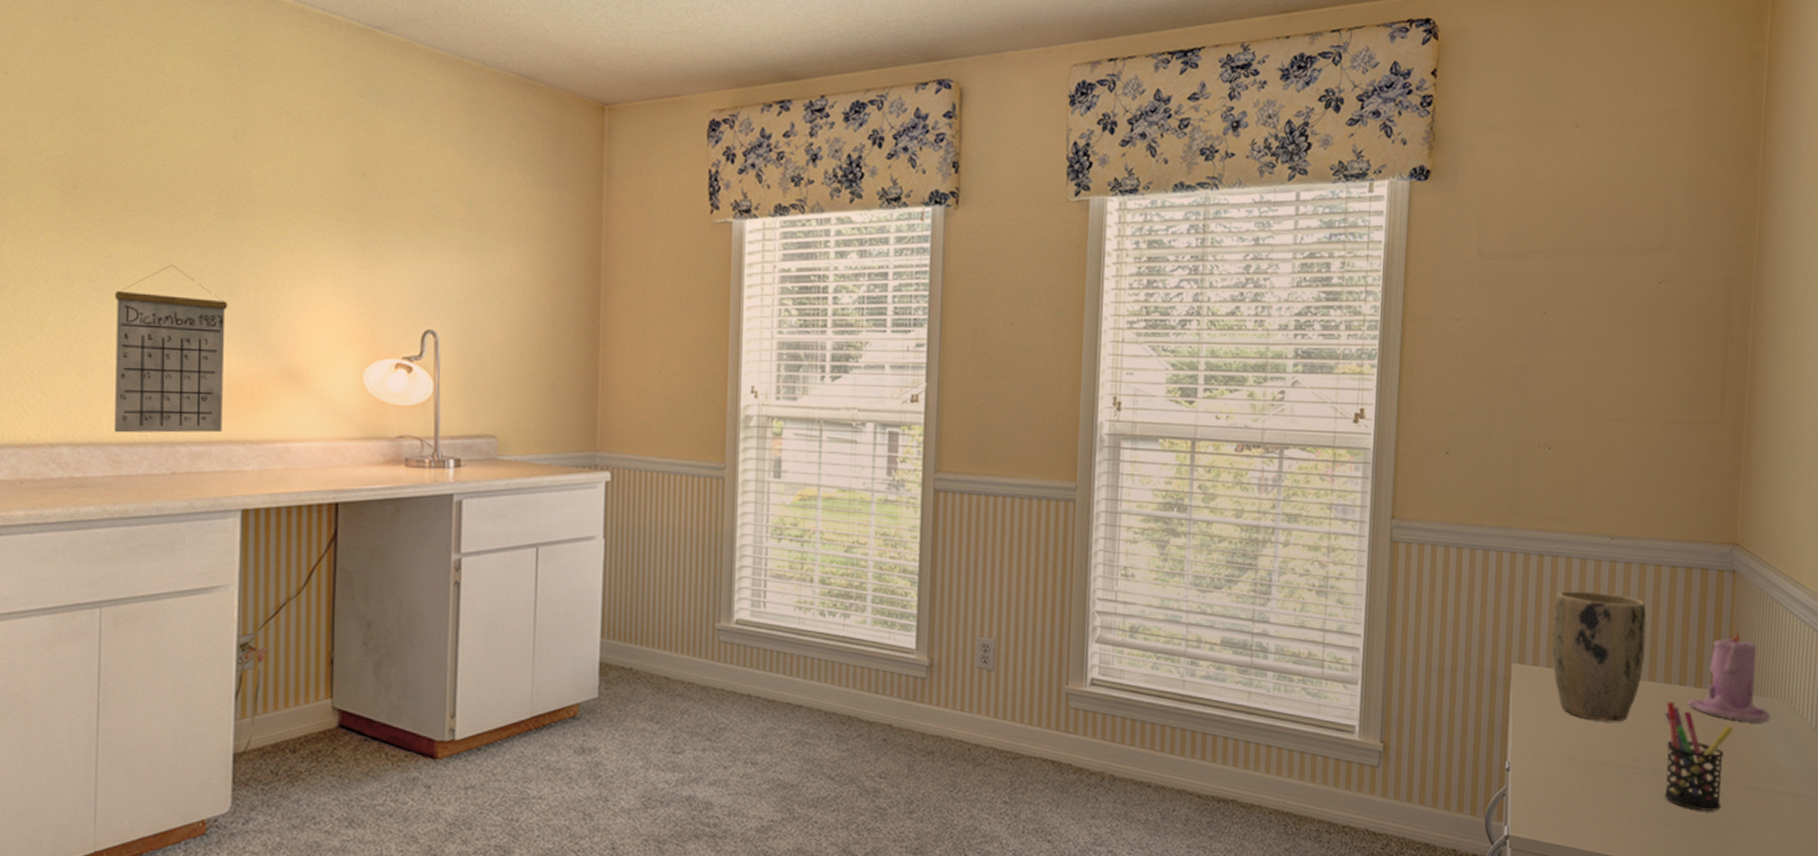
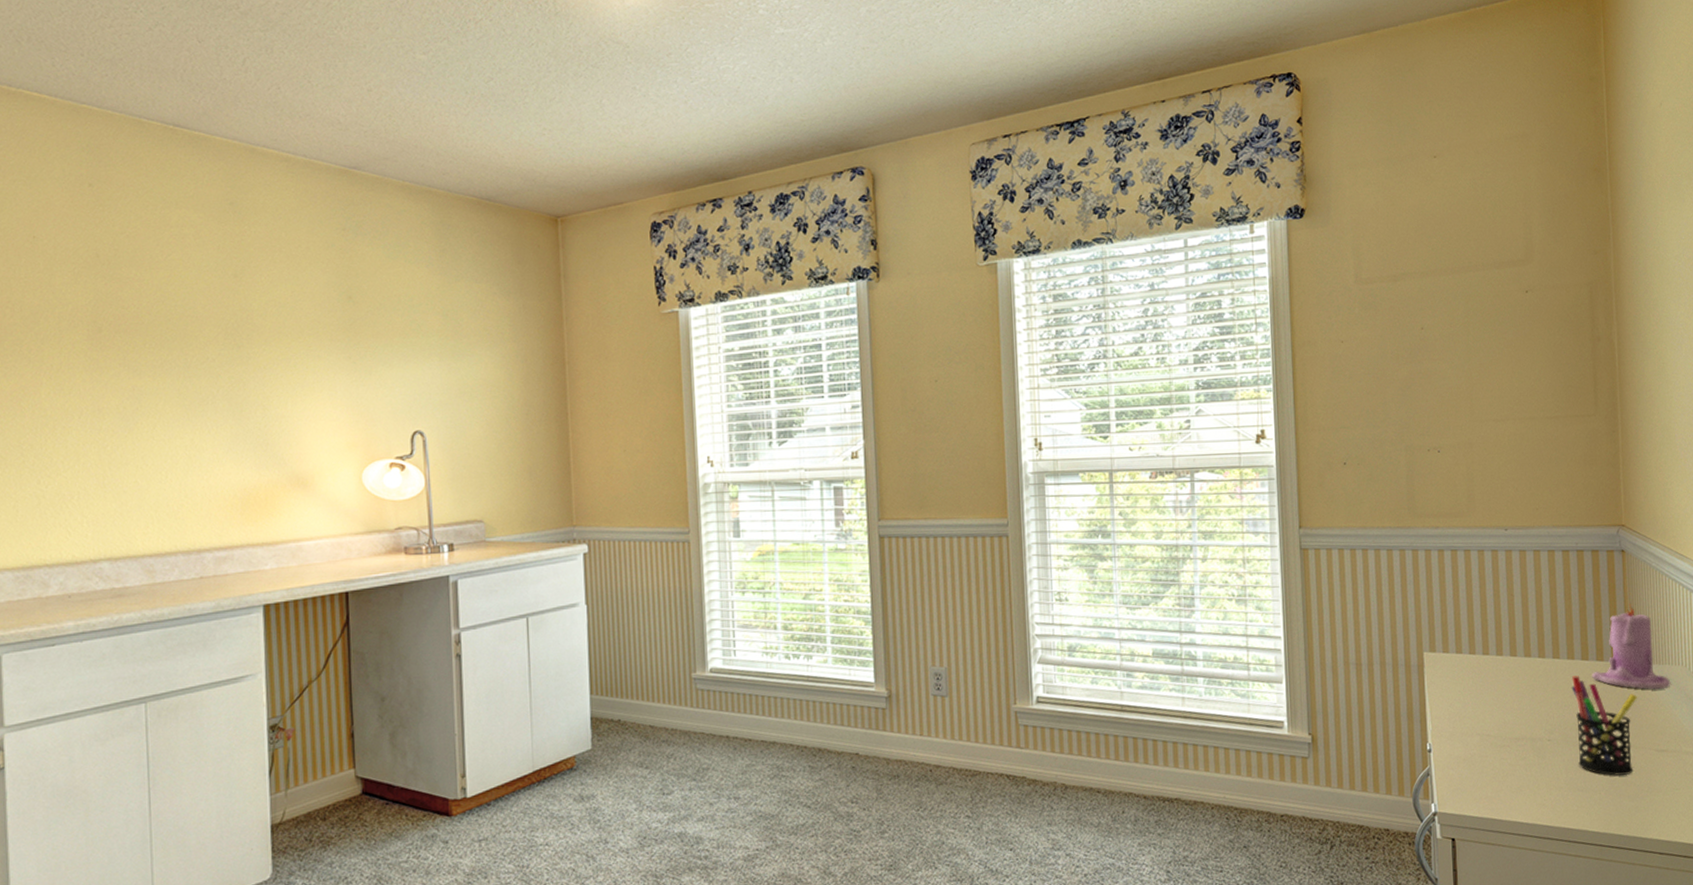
calendar: present [113,264,228,433] -> none [140,392,242,546]
plant pot: present [1552,590,1647,722] -> none [1458,579,1547,699]

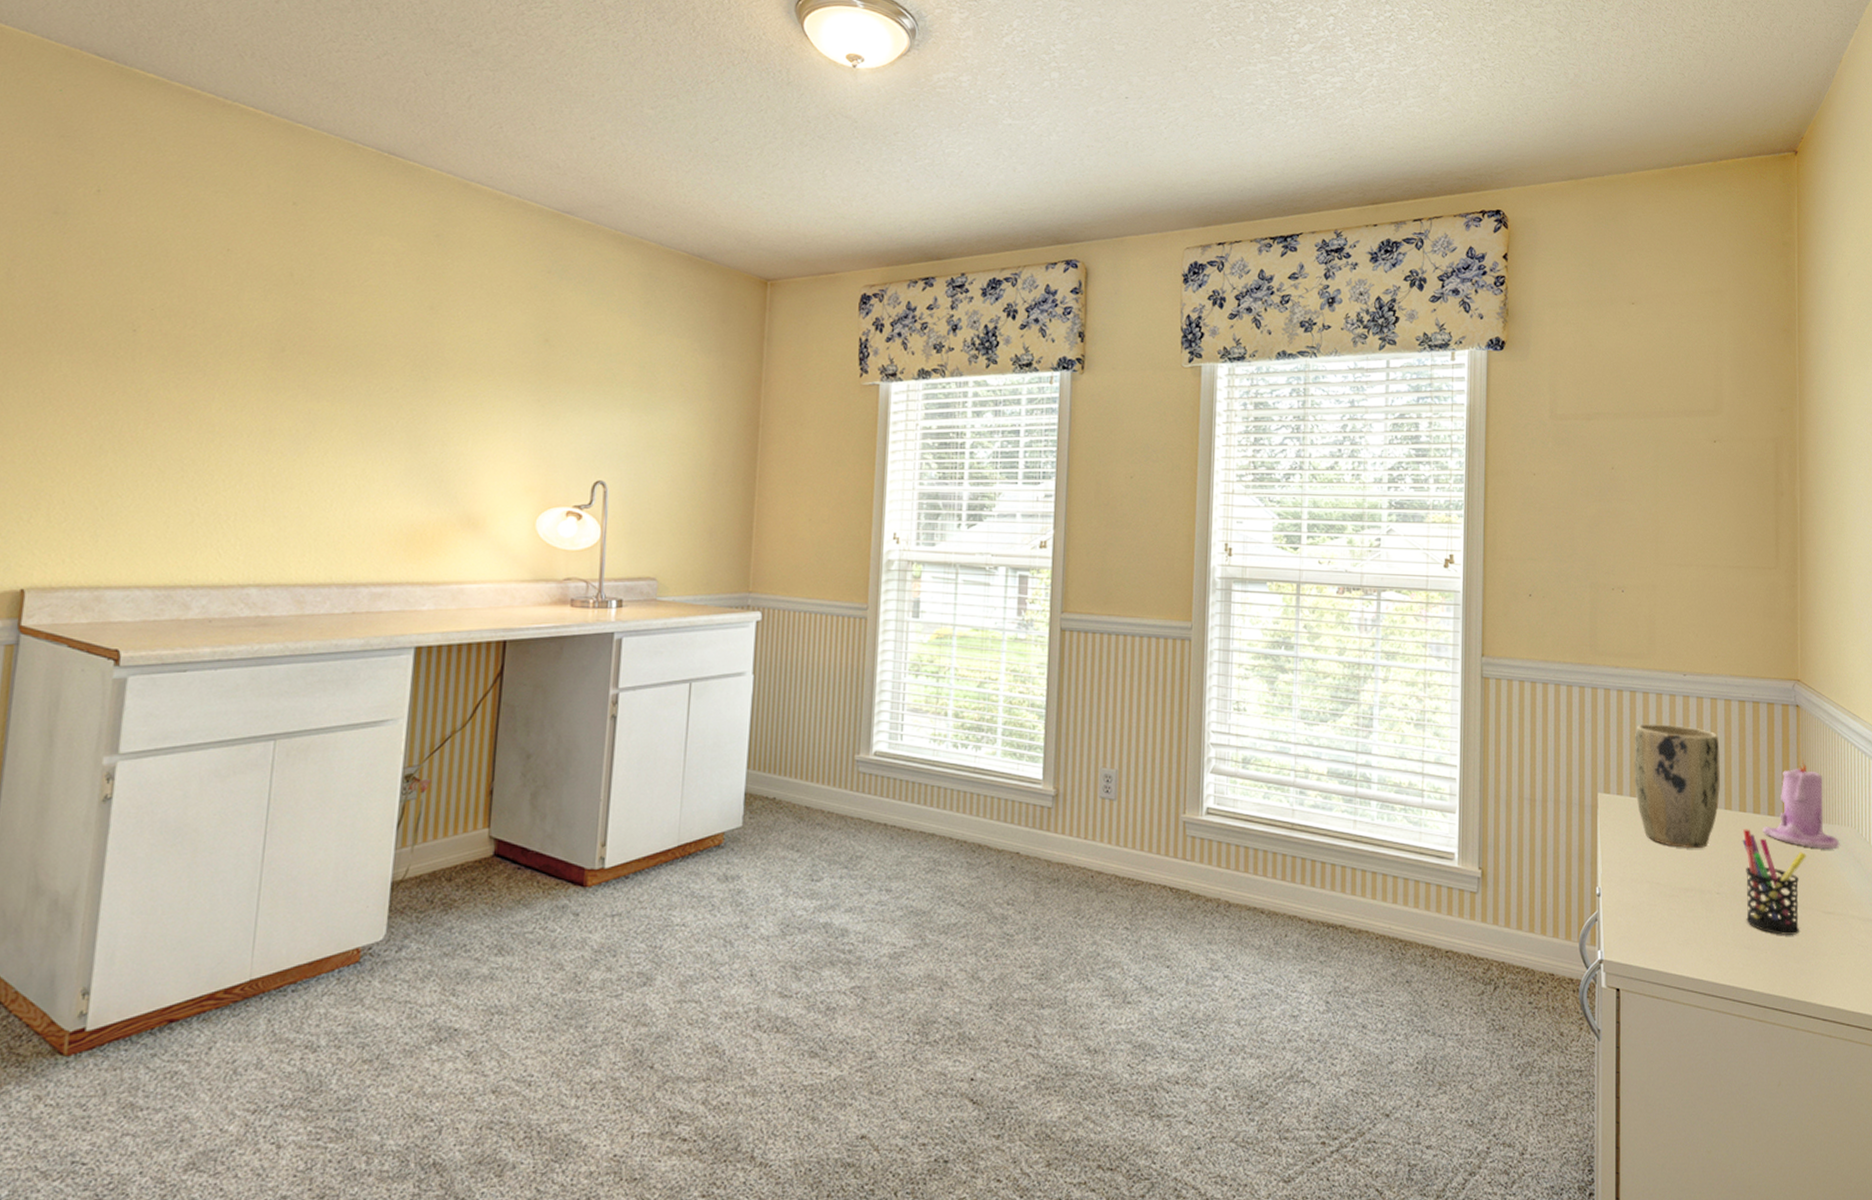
plant pot: none [1458,579,1547,699] -> present [1634,724,1721,849]

